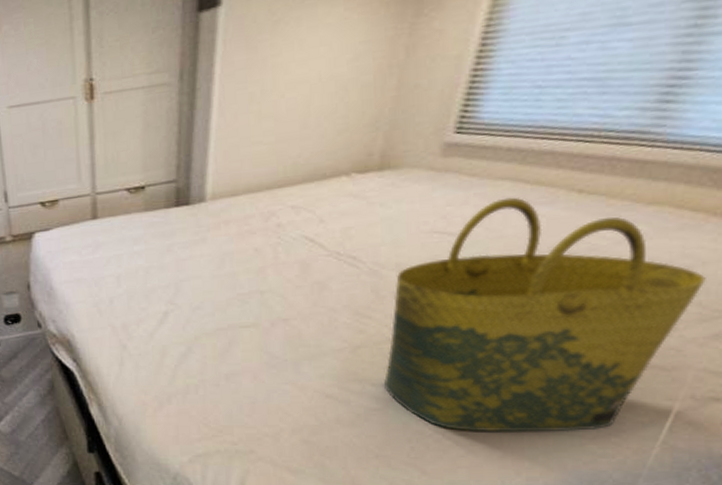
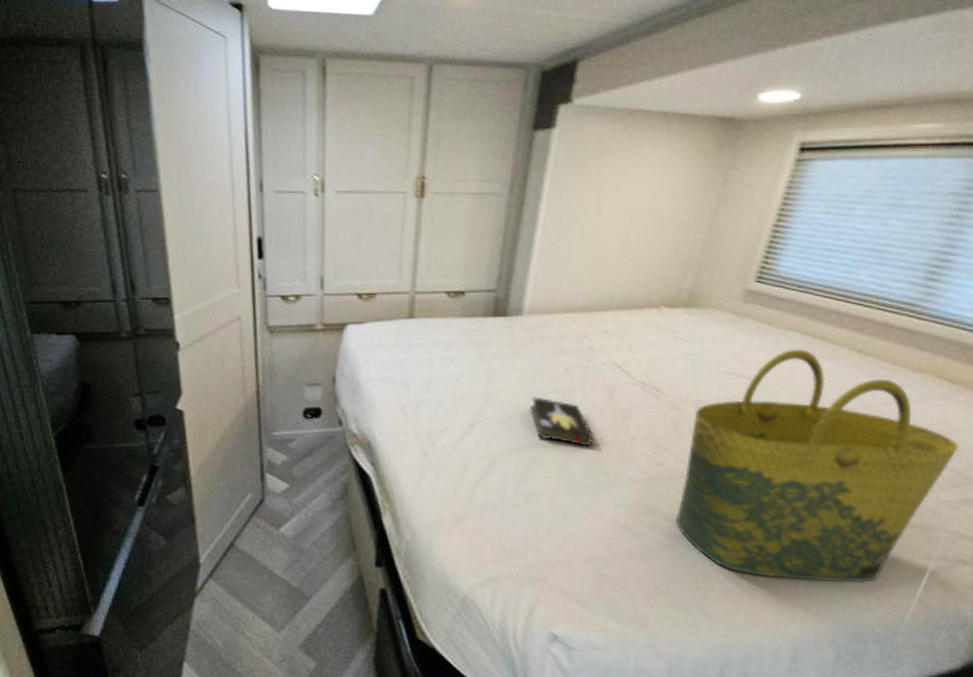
hardback book: none [222,279,290,323] -> present [530,396,593,447]

